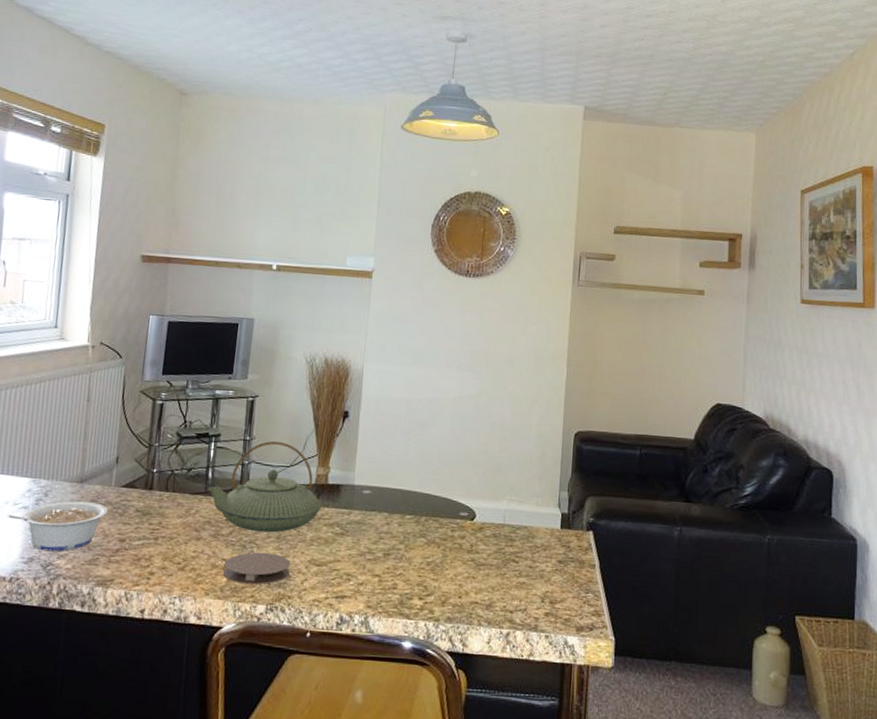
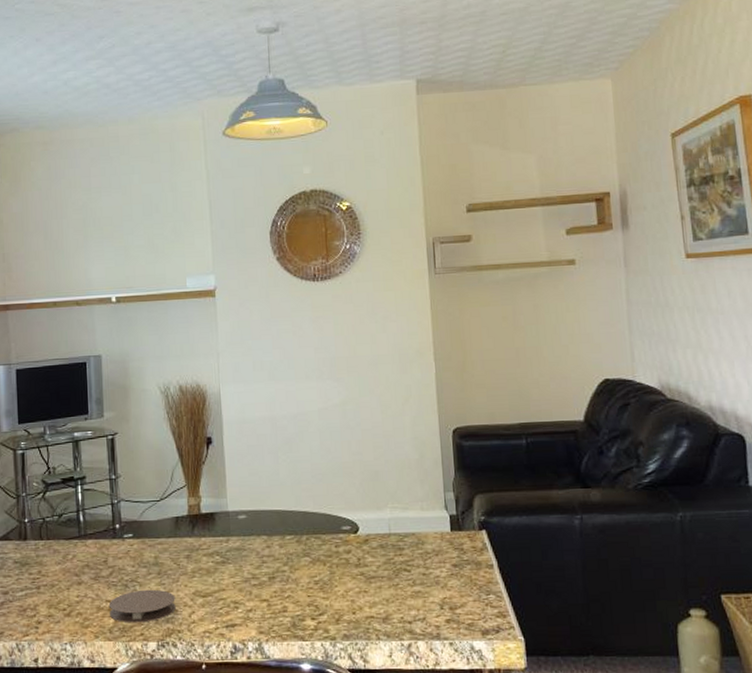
teapot: present [205,441,322,533] -> none [78,477,198,570]

